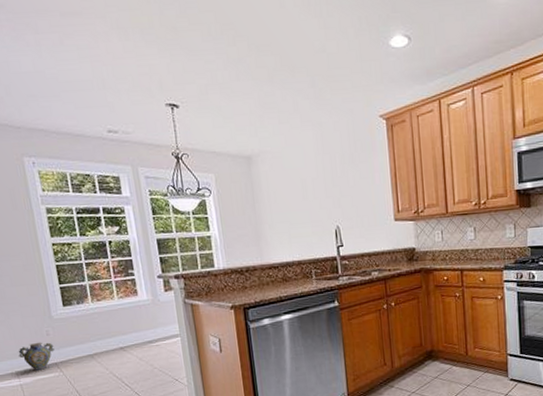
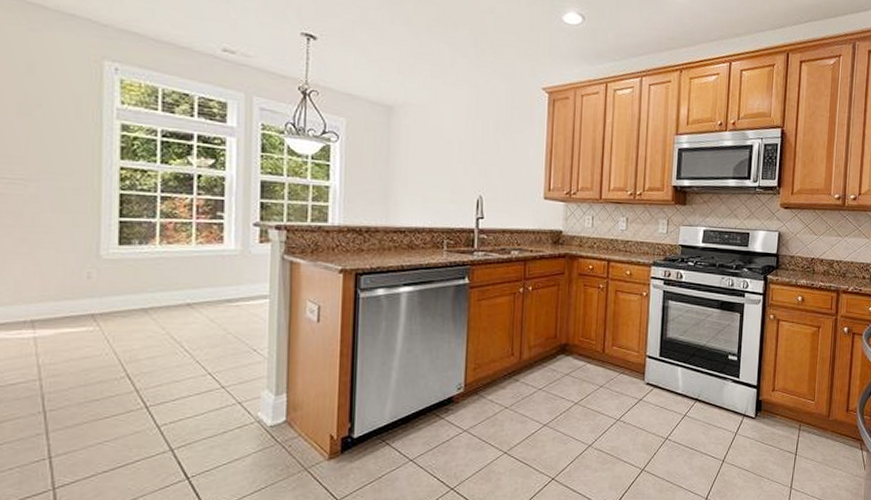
ceramic jug: present [18,342,55,371] -> none [40,285,94,321]

